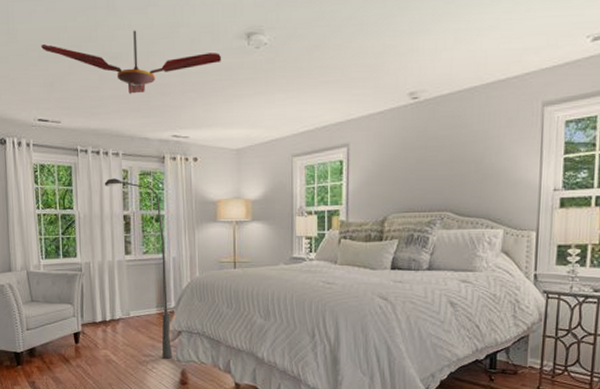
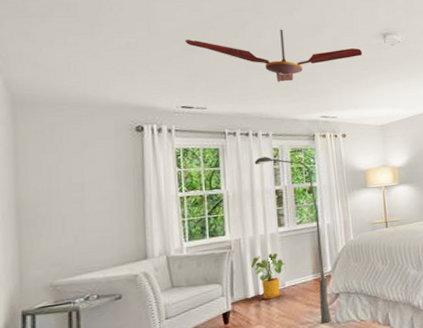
house plant: none [99,280,131,327] -> present [251,253,285,300]

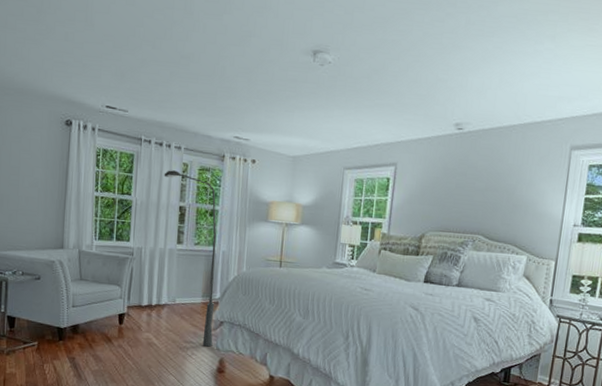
ceiling fan: present [184,29,362,83] -> none [116,33,287,94]
house plant: present [251,253,285,300] -> none [148,267,179,312]

